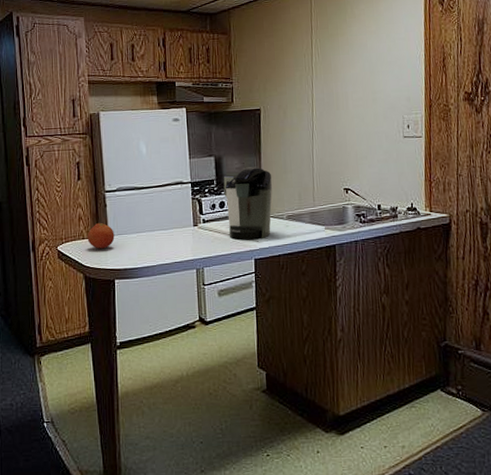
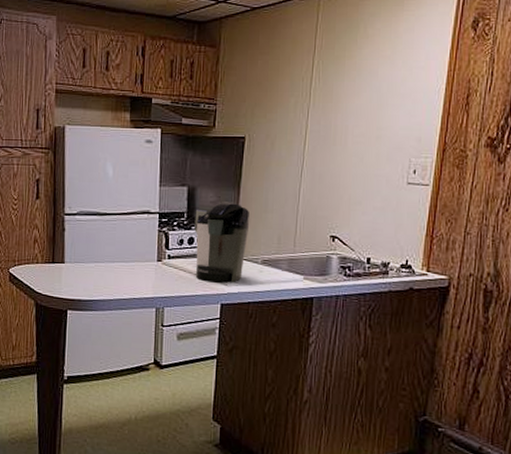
fruit: present [87,222,115,249] -> none [41,247,71,276]

